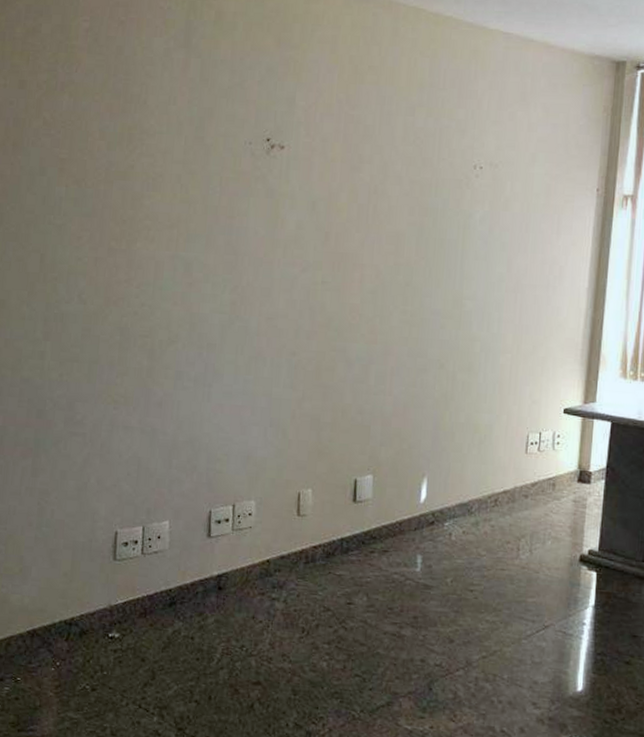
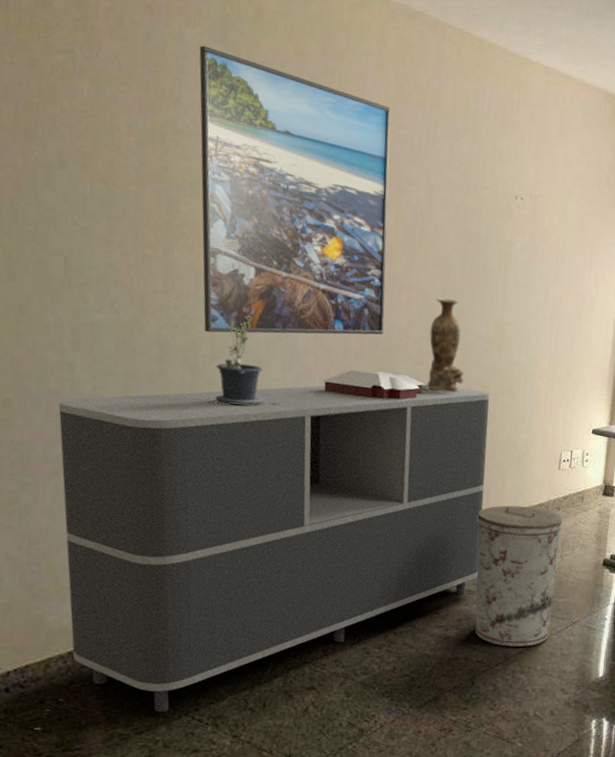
sideboard: none [29,362,447,699] -> present [58,383,489,713]
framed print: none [161,51,344,319] -> present [199,45,391,335]
potted plant: none [170,300,232,389] -> present [215,315,280,406]
books: none [273,351,378,381] -> present [322,370,425,401]
vase with dog figurine: none [379,274,420,372] -> present [426,298,464,393]
trash can: none [432,492,532,652] -> present [474,505,563,648]

